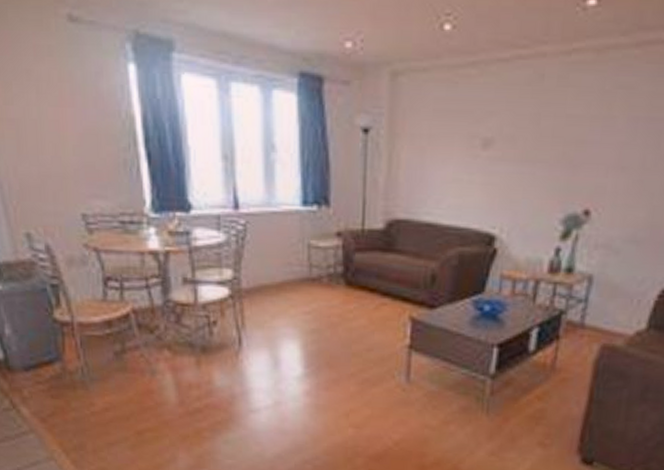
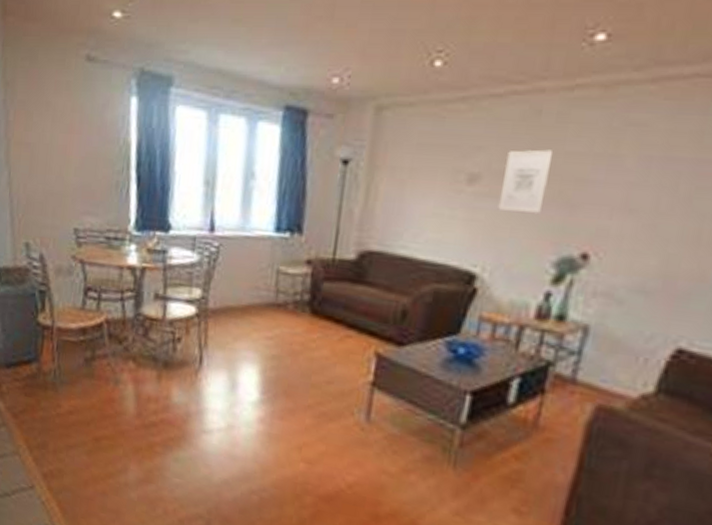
wall art: none [511,113,557,176] -> present [497,149,554,214]

